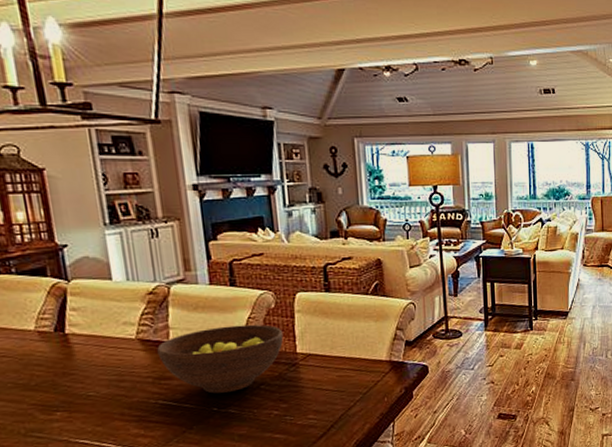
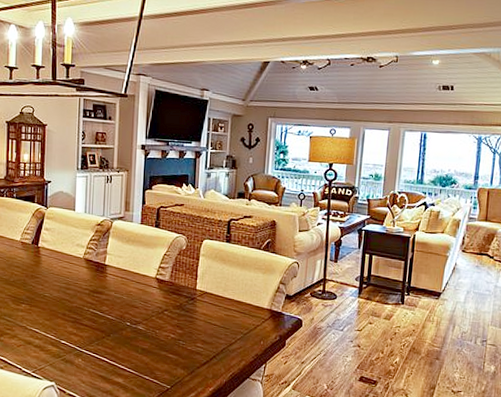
fruit bowl: present [157,324,284,394] -> none [96,258,189,312]

